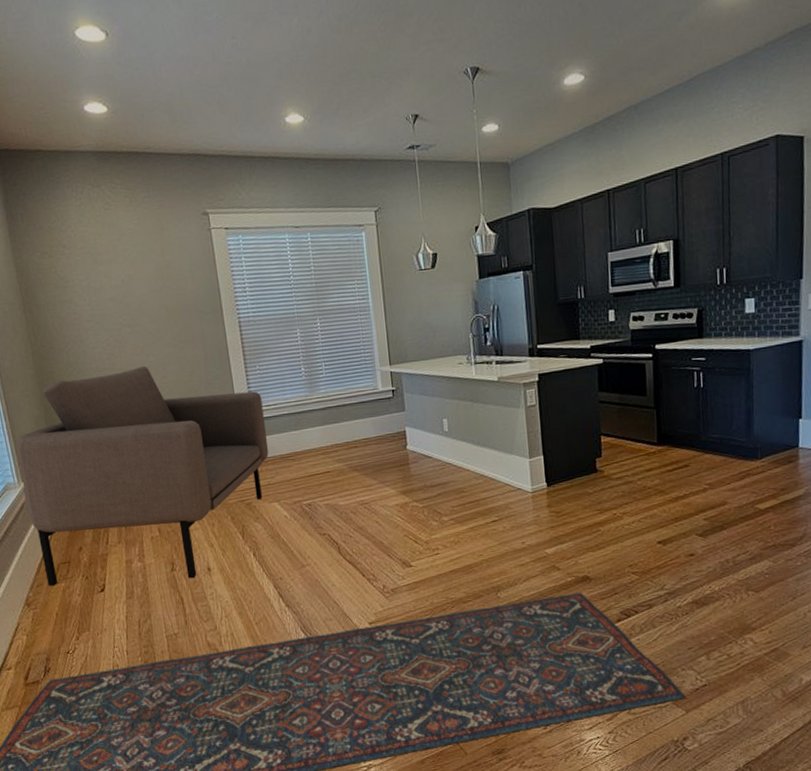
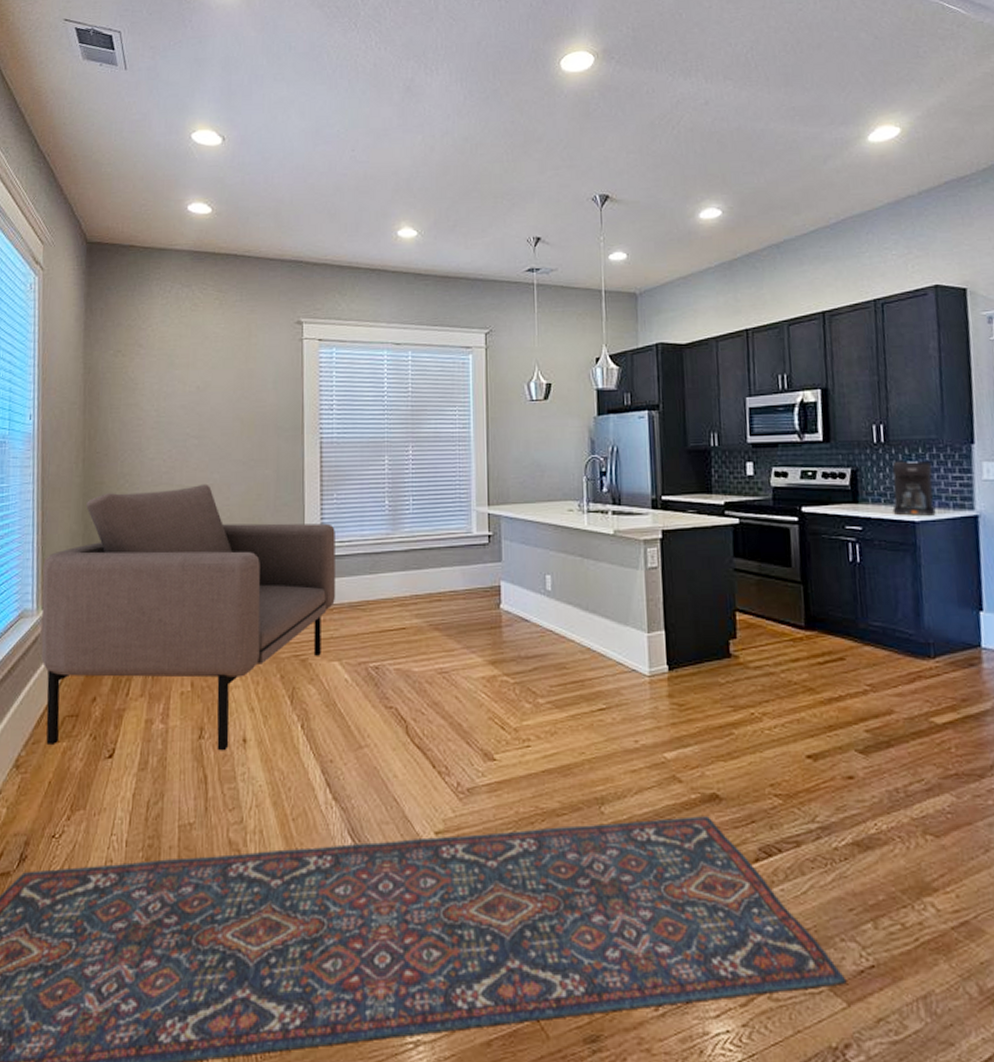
coffee maker: none [731,297,768,346] -> present [892,460,936,517]

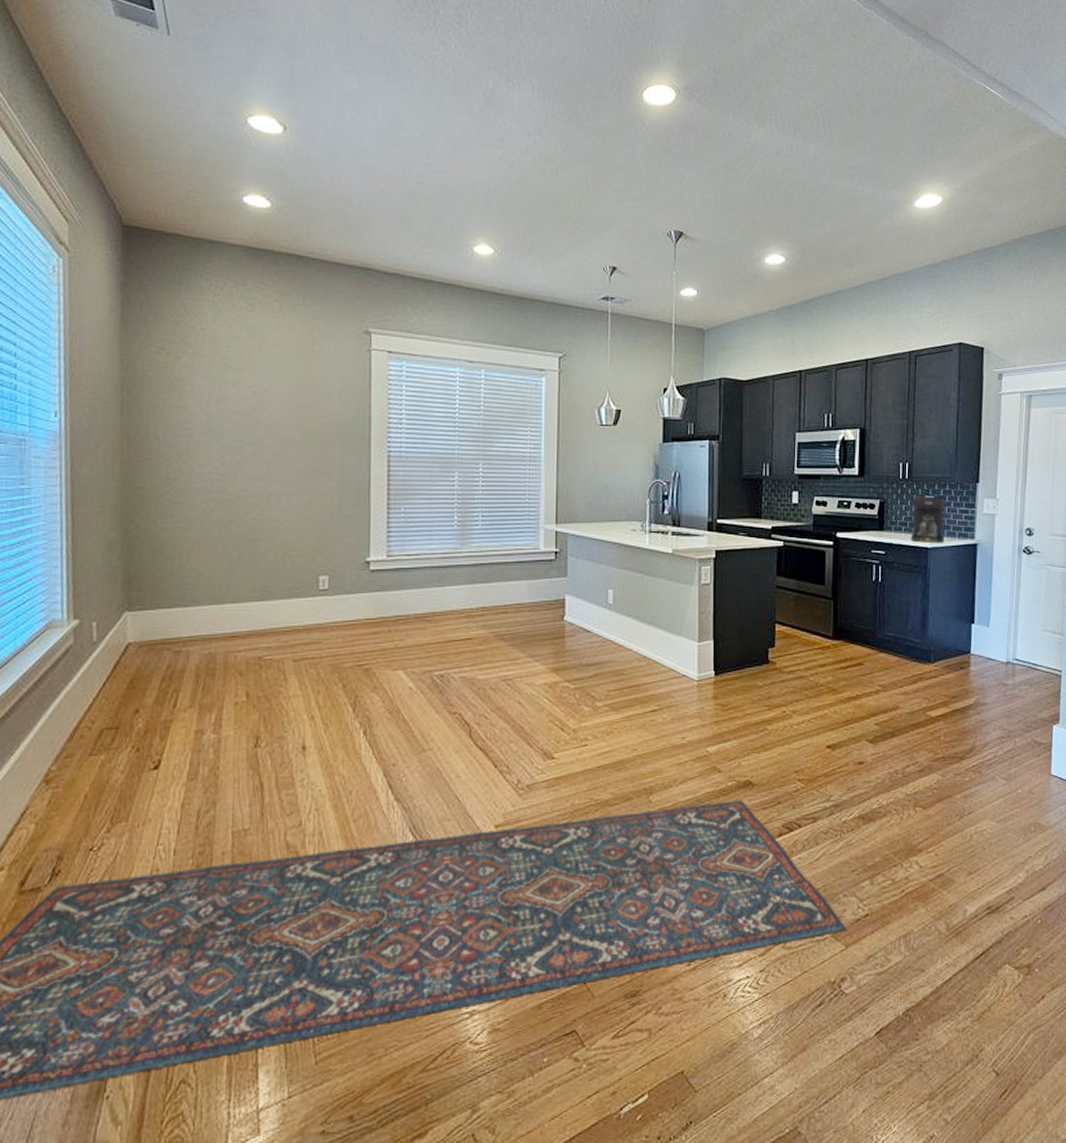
armchair: present [41,483,336,750] -> none [73,493,402,758]

